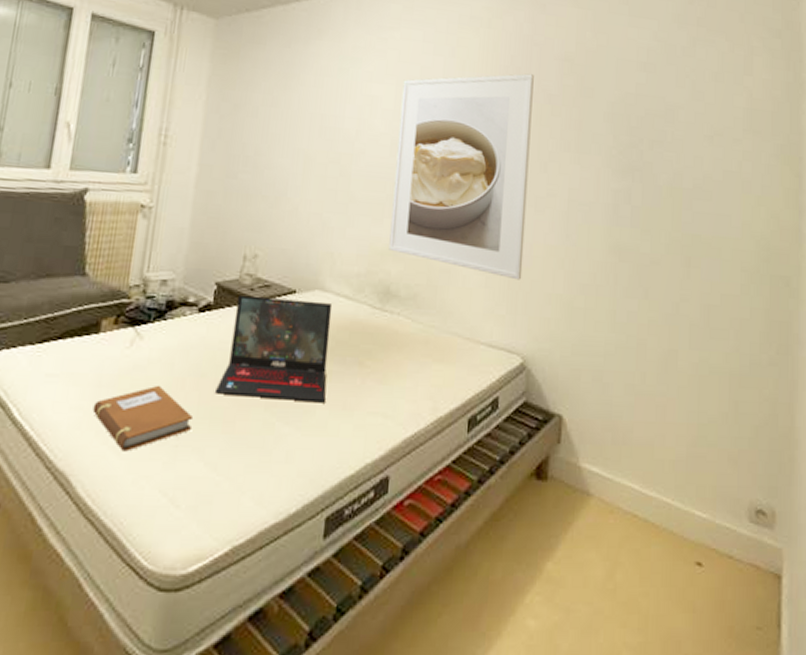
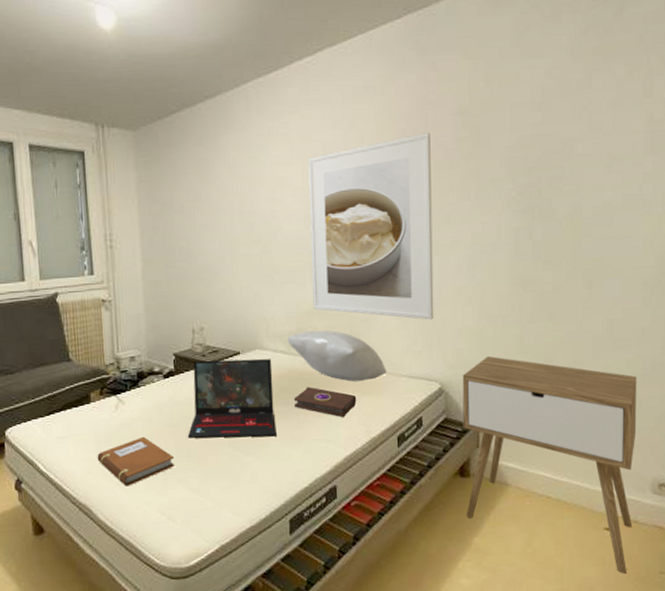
book: none [351,344,426,388] -> present [293,387,357,418]
pillow: none [353,275,464,344] -> present [287,330,387,382]
nightstand: none [539,331,734,628] -> present [462,356,637,575]

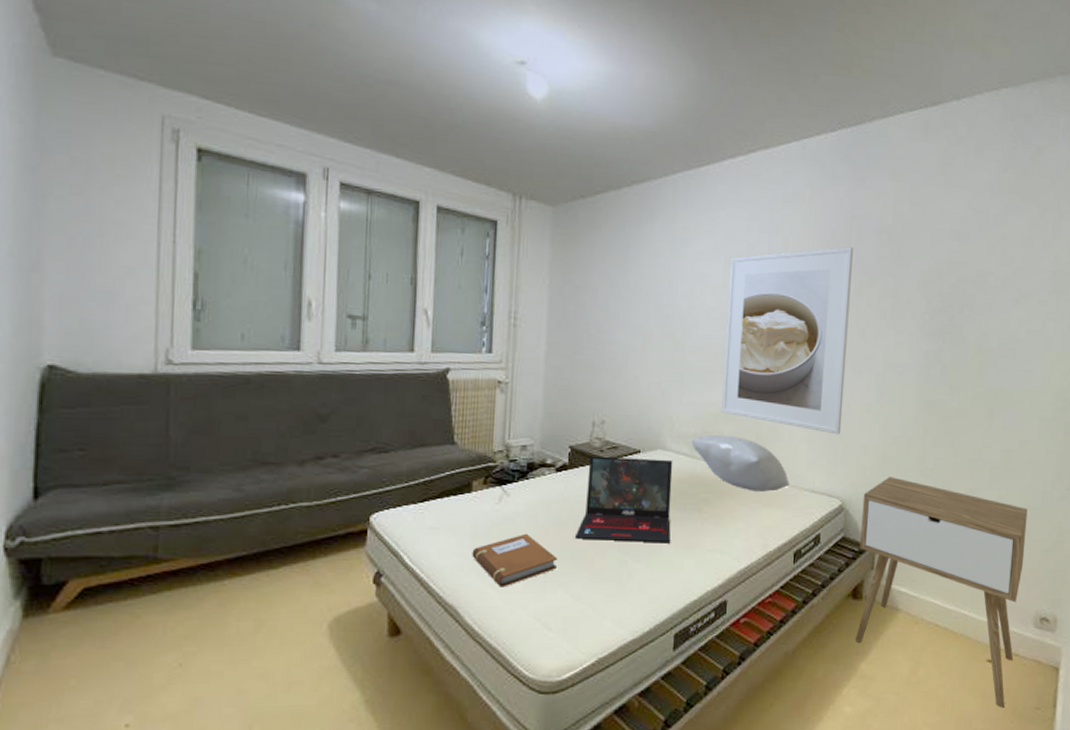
book: present [293,387,357,418] -> none [691,493,757,529]

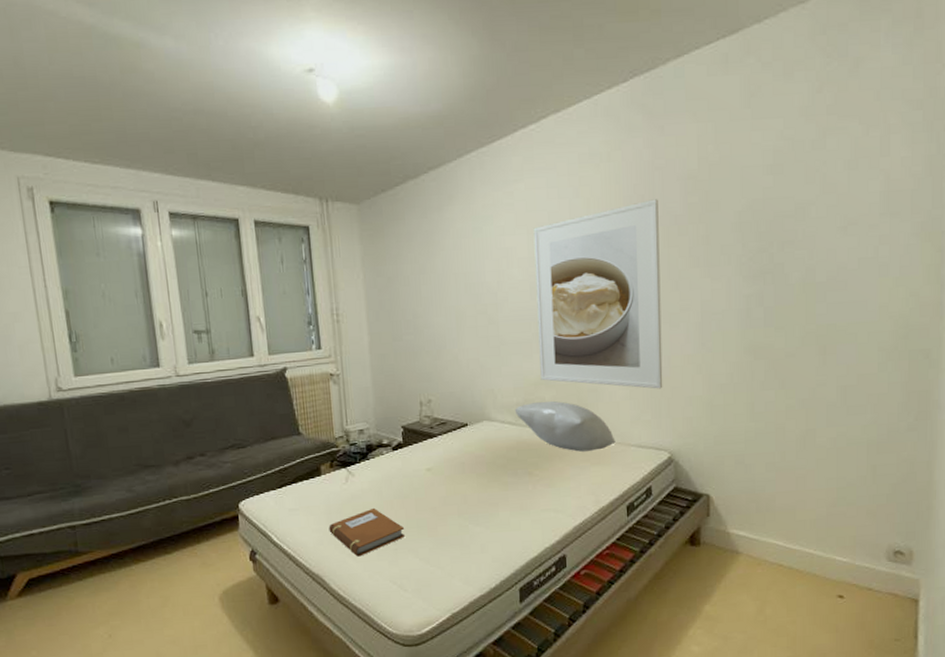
laptop: present [574,456,673,543] -> none [417,429,505,509]
nightstand: present [855,477,1028,709] -> none [692,425,872,642]

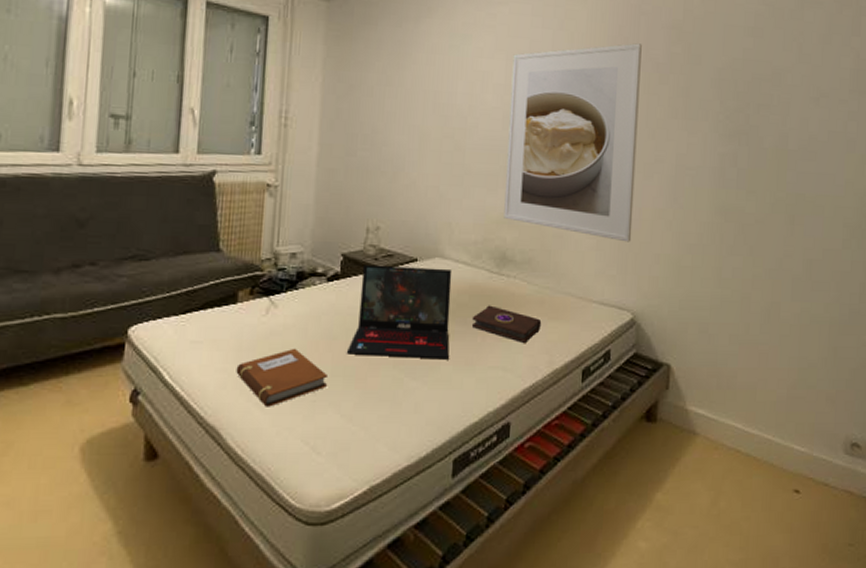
laptop: none [417,429,505,509] -> present [346,264,453,360]
pillow: present [514,401,615,452] -> none [471,242,577,304]
book: none [522,457,586,488] -> present [472,305,542,344]

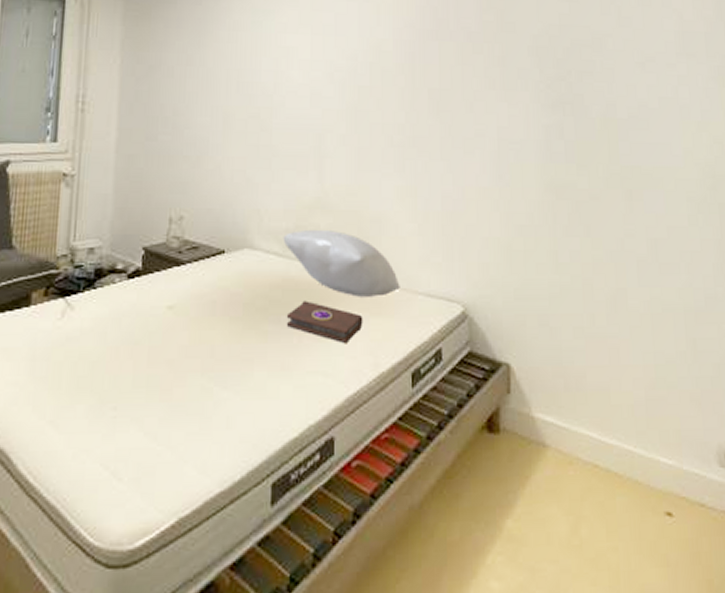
notebook: present [236,348,329,407] -> none [28,355,130,426]
laptop: present [346,264,453,360] -> none [149,258,263,365]
pillow: none [471,242,577,304] -> present [283,229,400,297]
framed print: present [504,43,642,242] -> none [316,12,456,225]

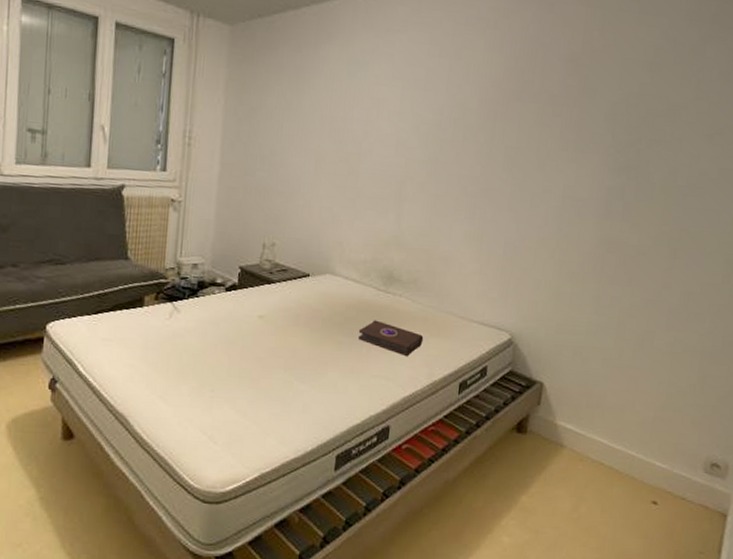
pillow: present [283,229,400,297] -> none [360,262,459,322]

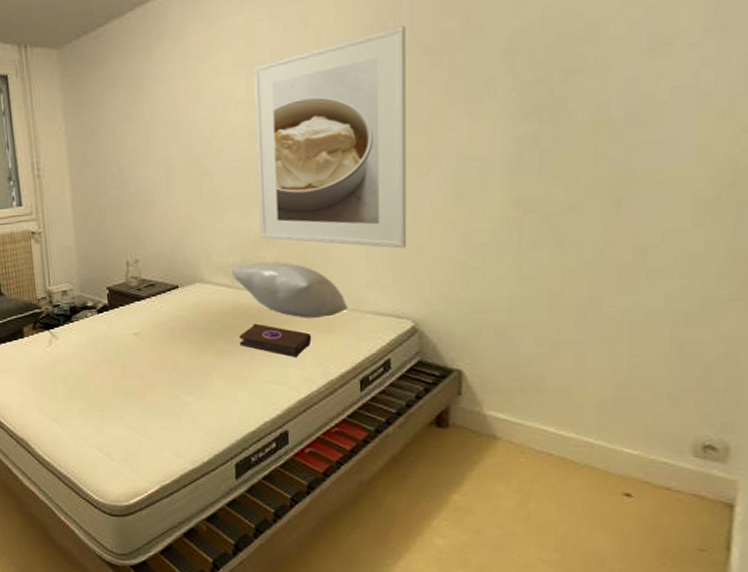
pillow: none [360,262,459,322] -> present [231,261,348,318]
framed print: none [392,75,538,268] -> present [253,25,407,249]

